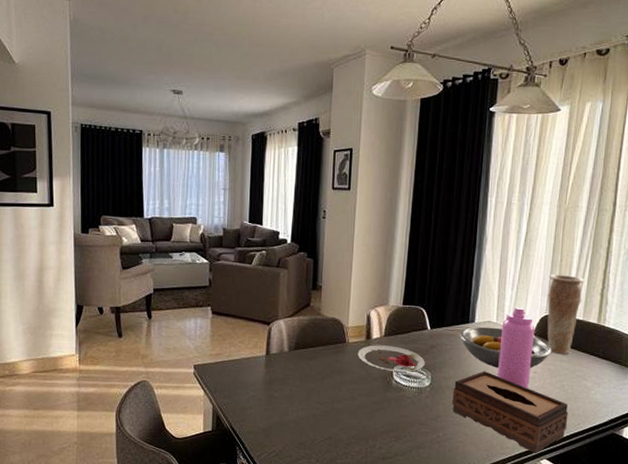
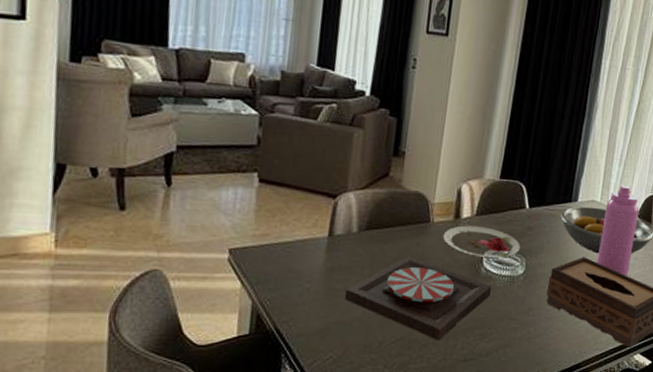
plate: none [281,370,402,441] -> present [344,256,491,340]

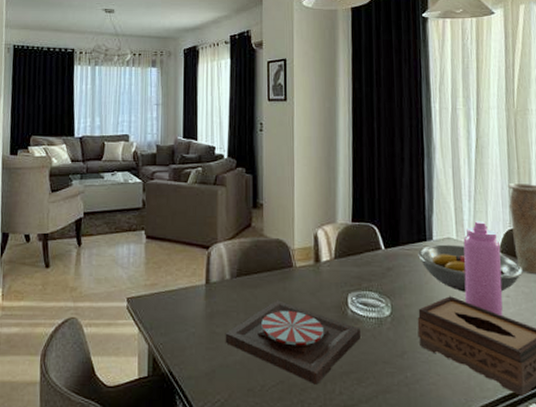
plate: present [443,225,520,258] -> none [306,269,383,300]

